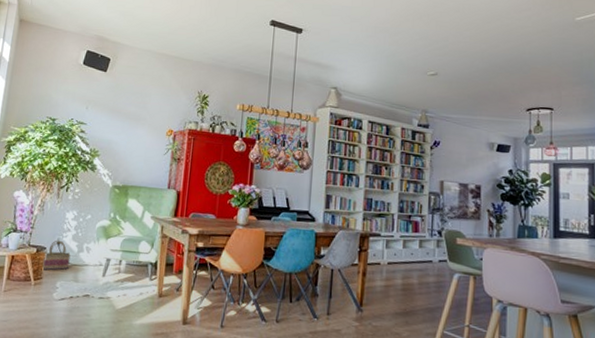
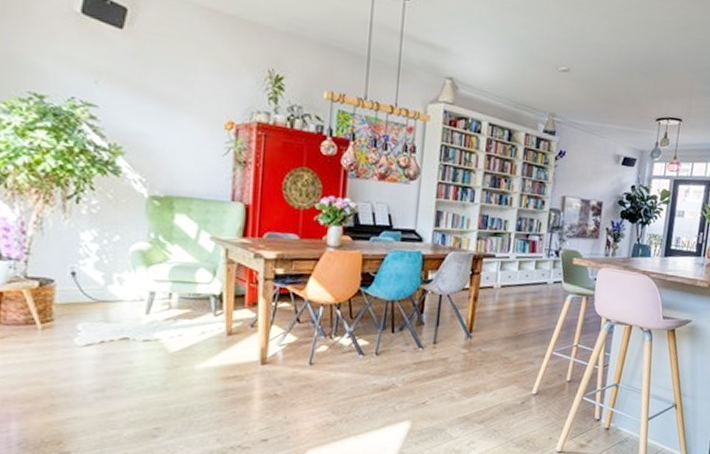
basket: present [42,240,71,271] -> none [52,269,94,310]

